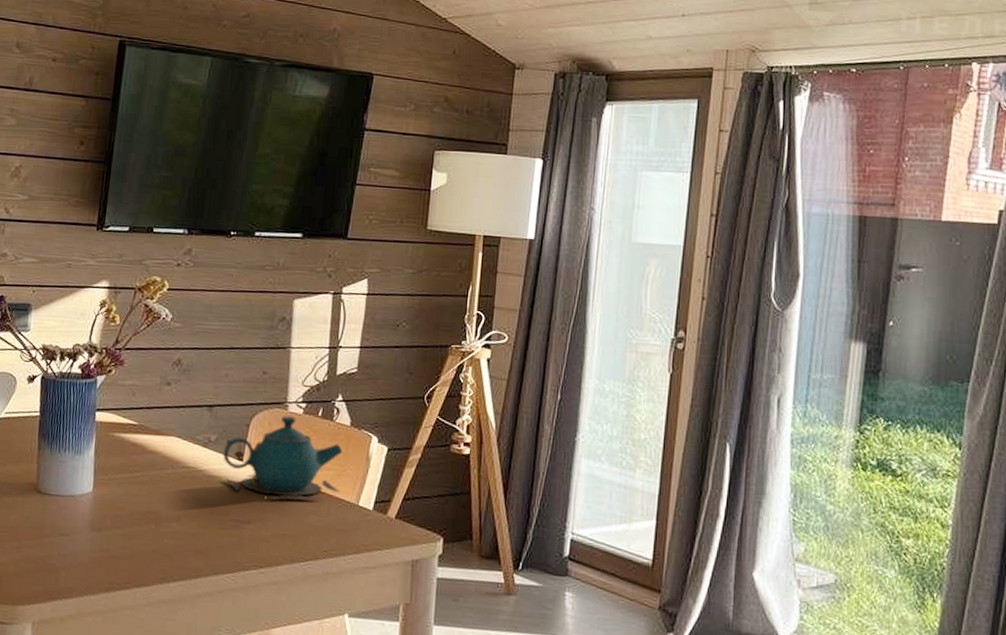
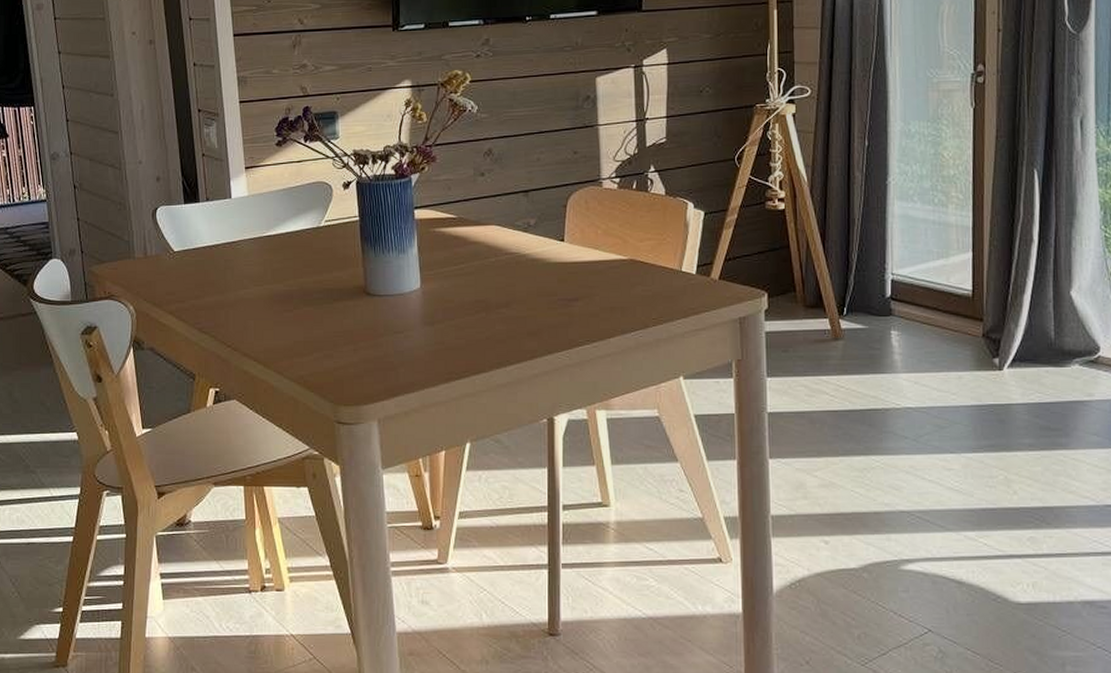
teapot: present [223,415,343,500] -> none [543,192,662,275]

